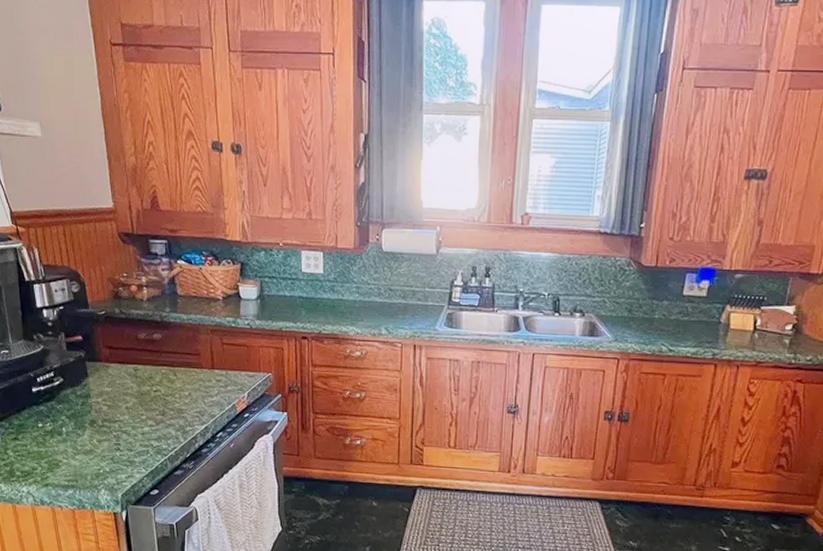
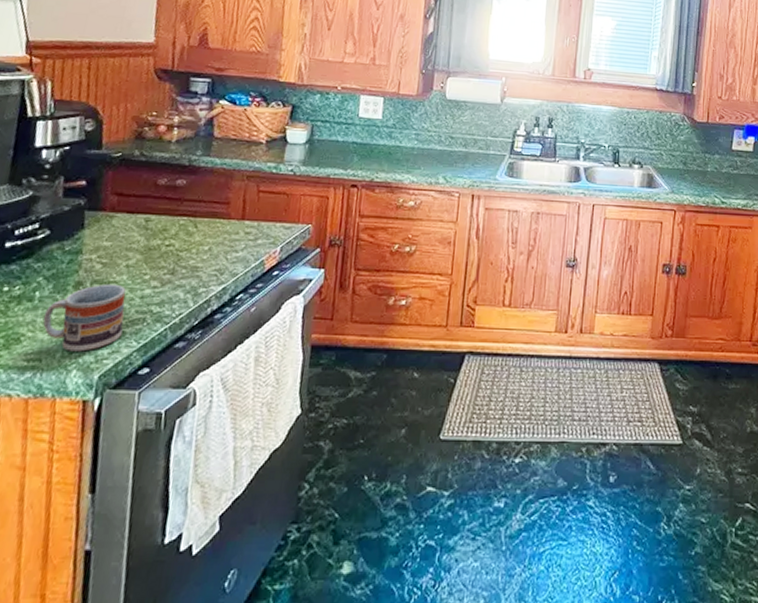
cup: none [72,422,133,476] -> present [42,283,126,352]

